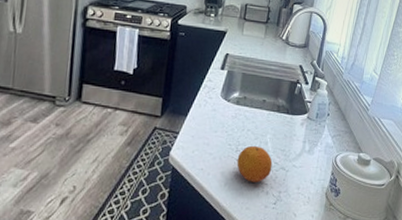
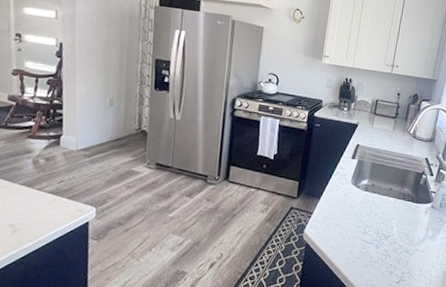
fruit: present [236,146,273,182] -> none [364,229,397,262]

